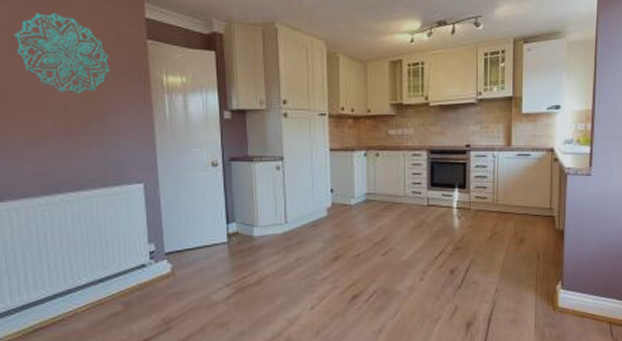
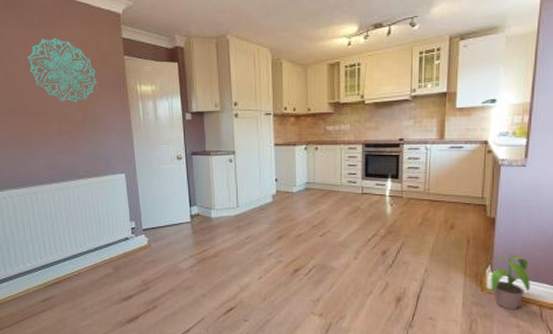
potted plant: none [555,269,600,330] -> present [484,255,530,310]

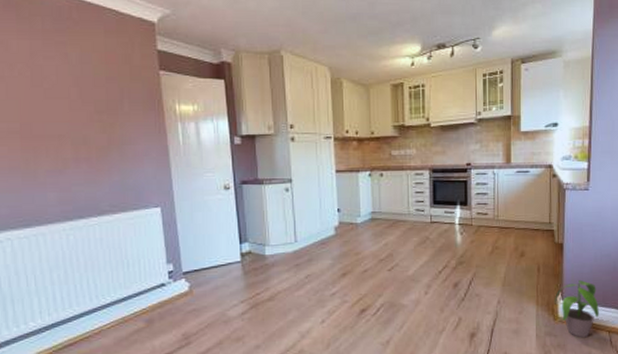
wall decoration: present [27,38,97,103] -> none [35,48,126,124]

